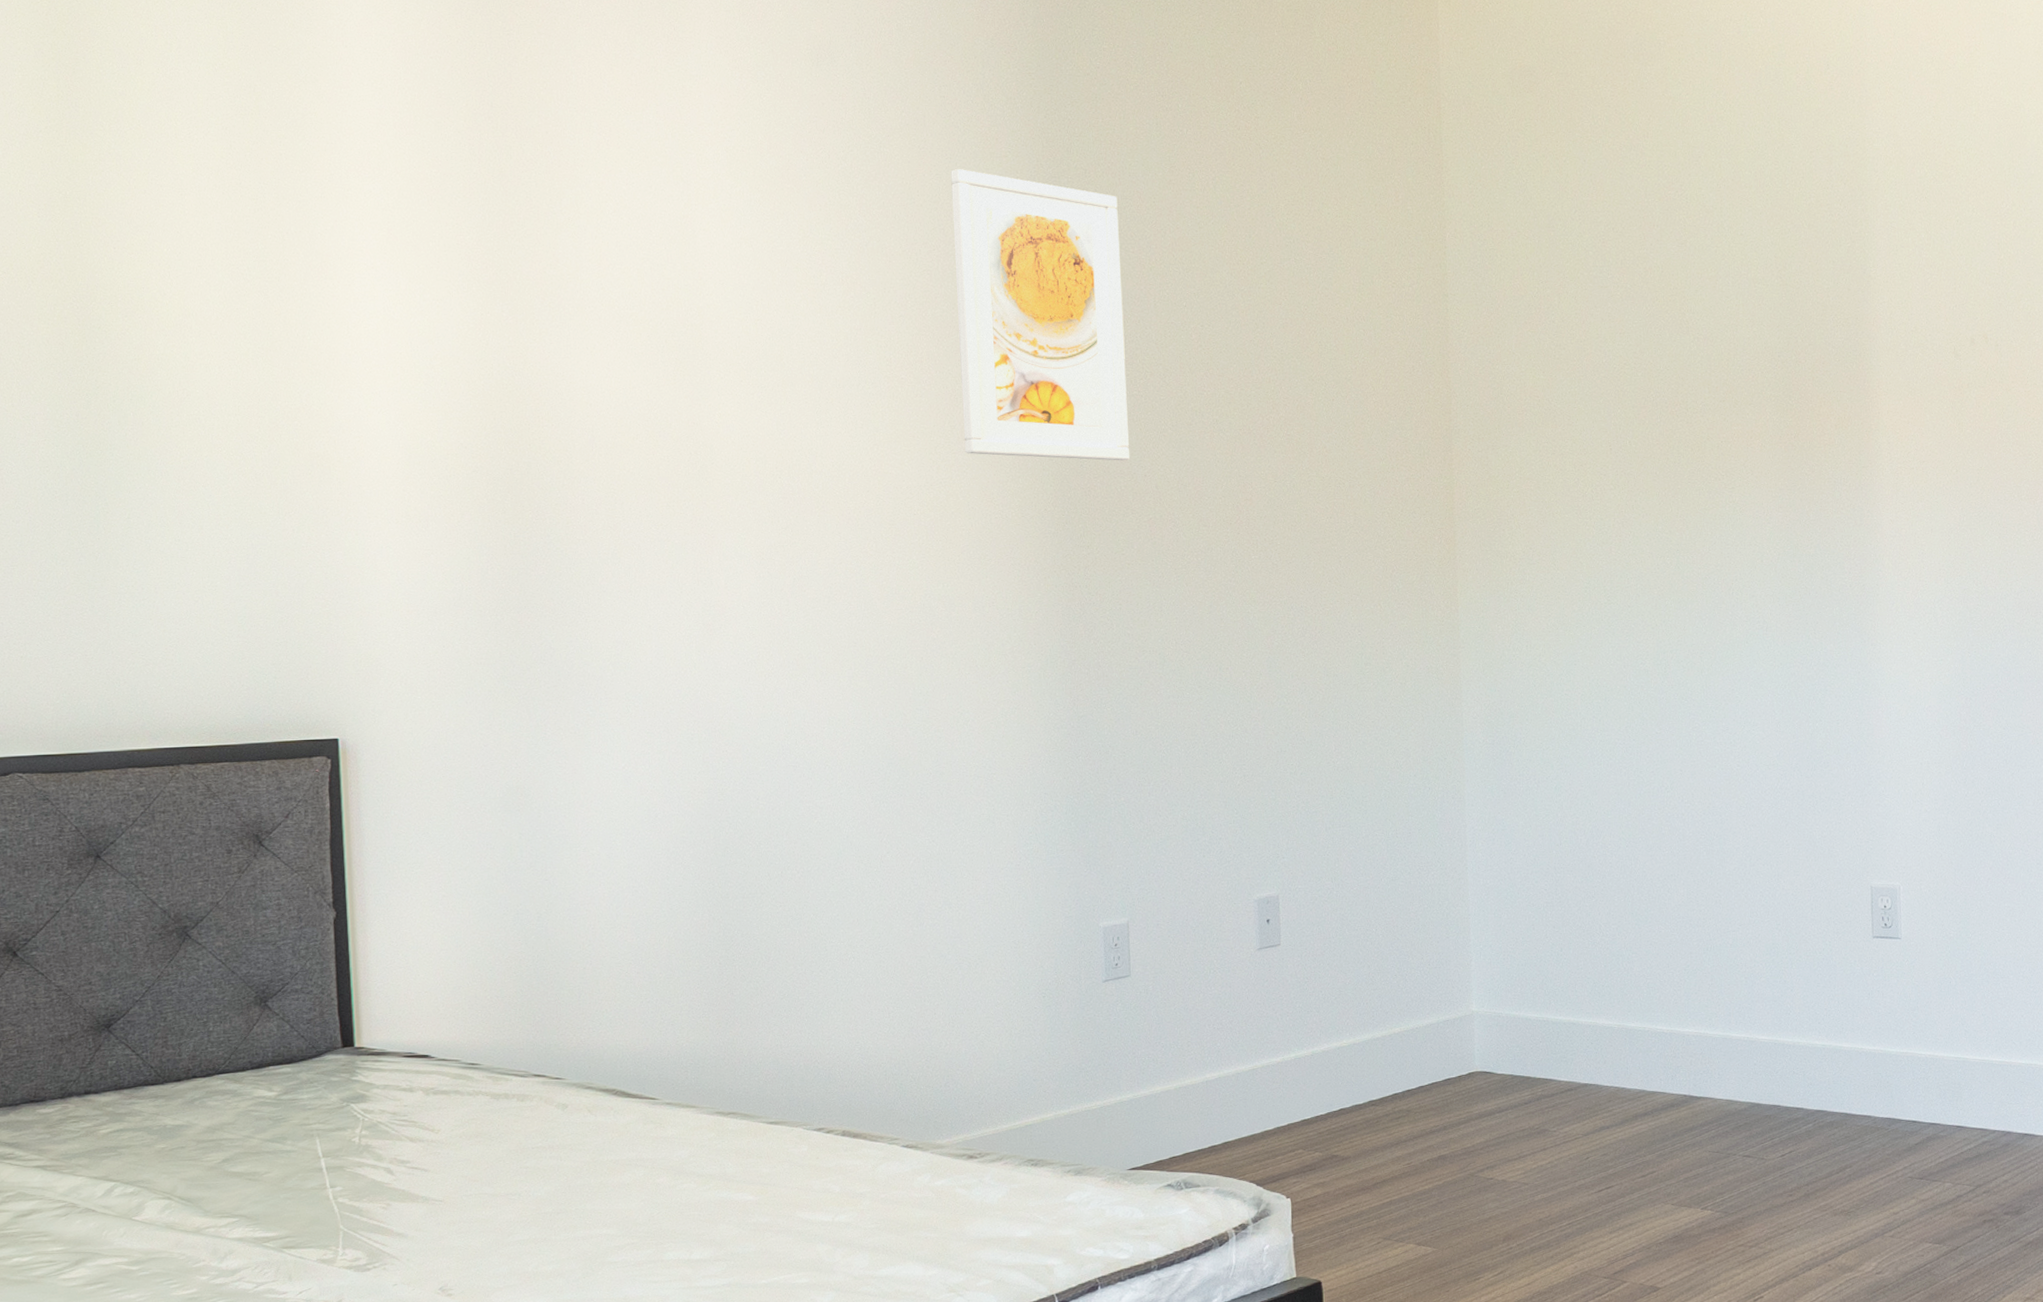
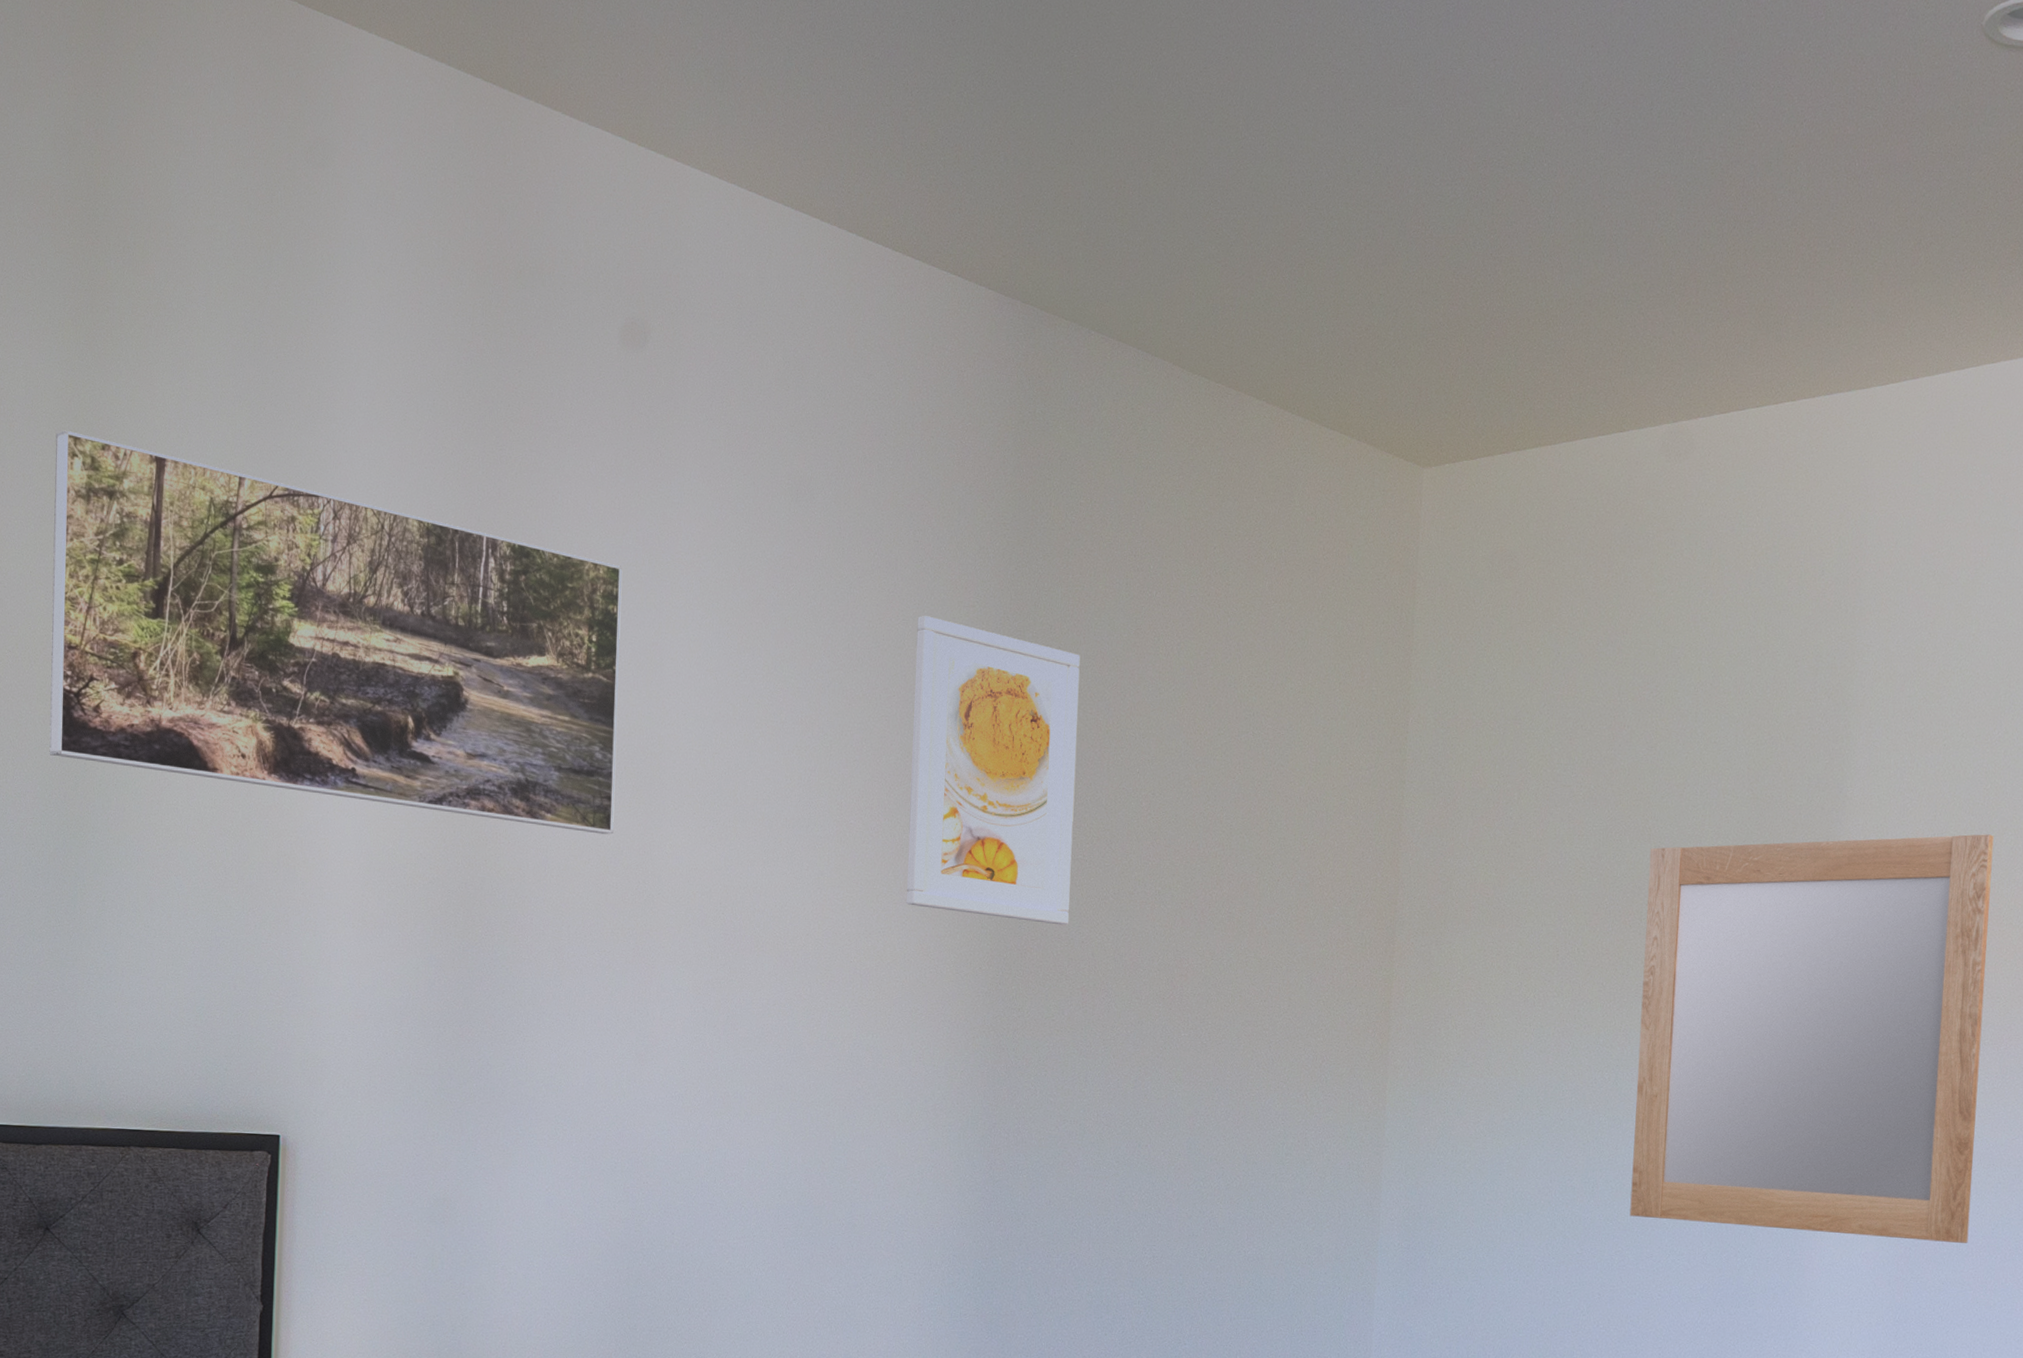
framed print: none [34,44,660,409] -> present [49,430,623,834]
home mirror: none [1689,302,2024,693] -> present [1629,834,1994,1244]

